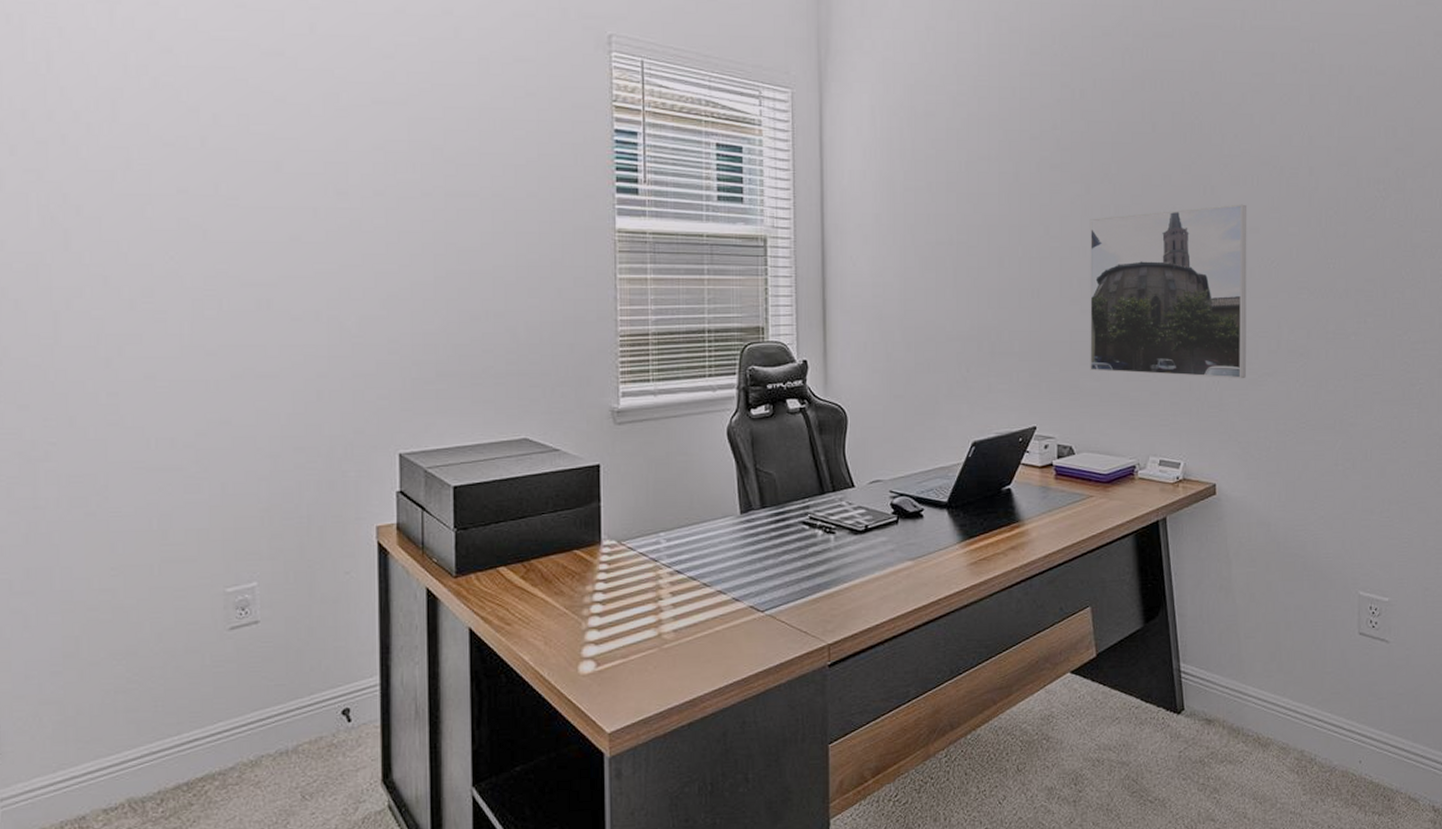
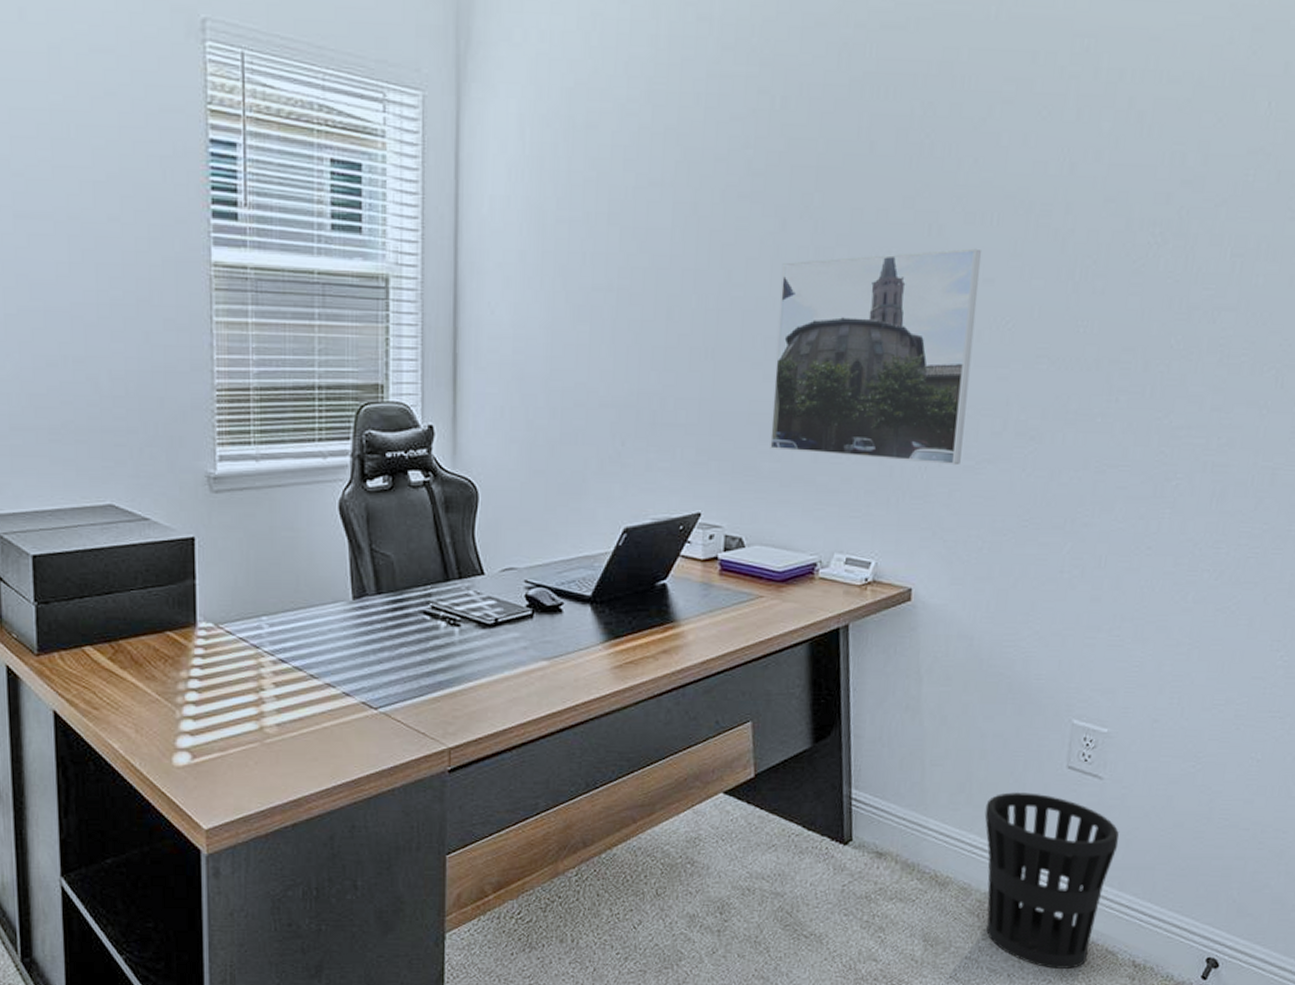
wastebasket: none [1294,658,1409,818] -> present [984,792,1119,969]

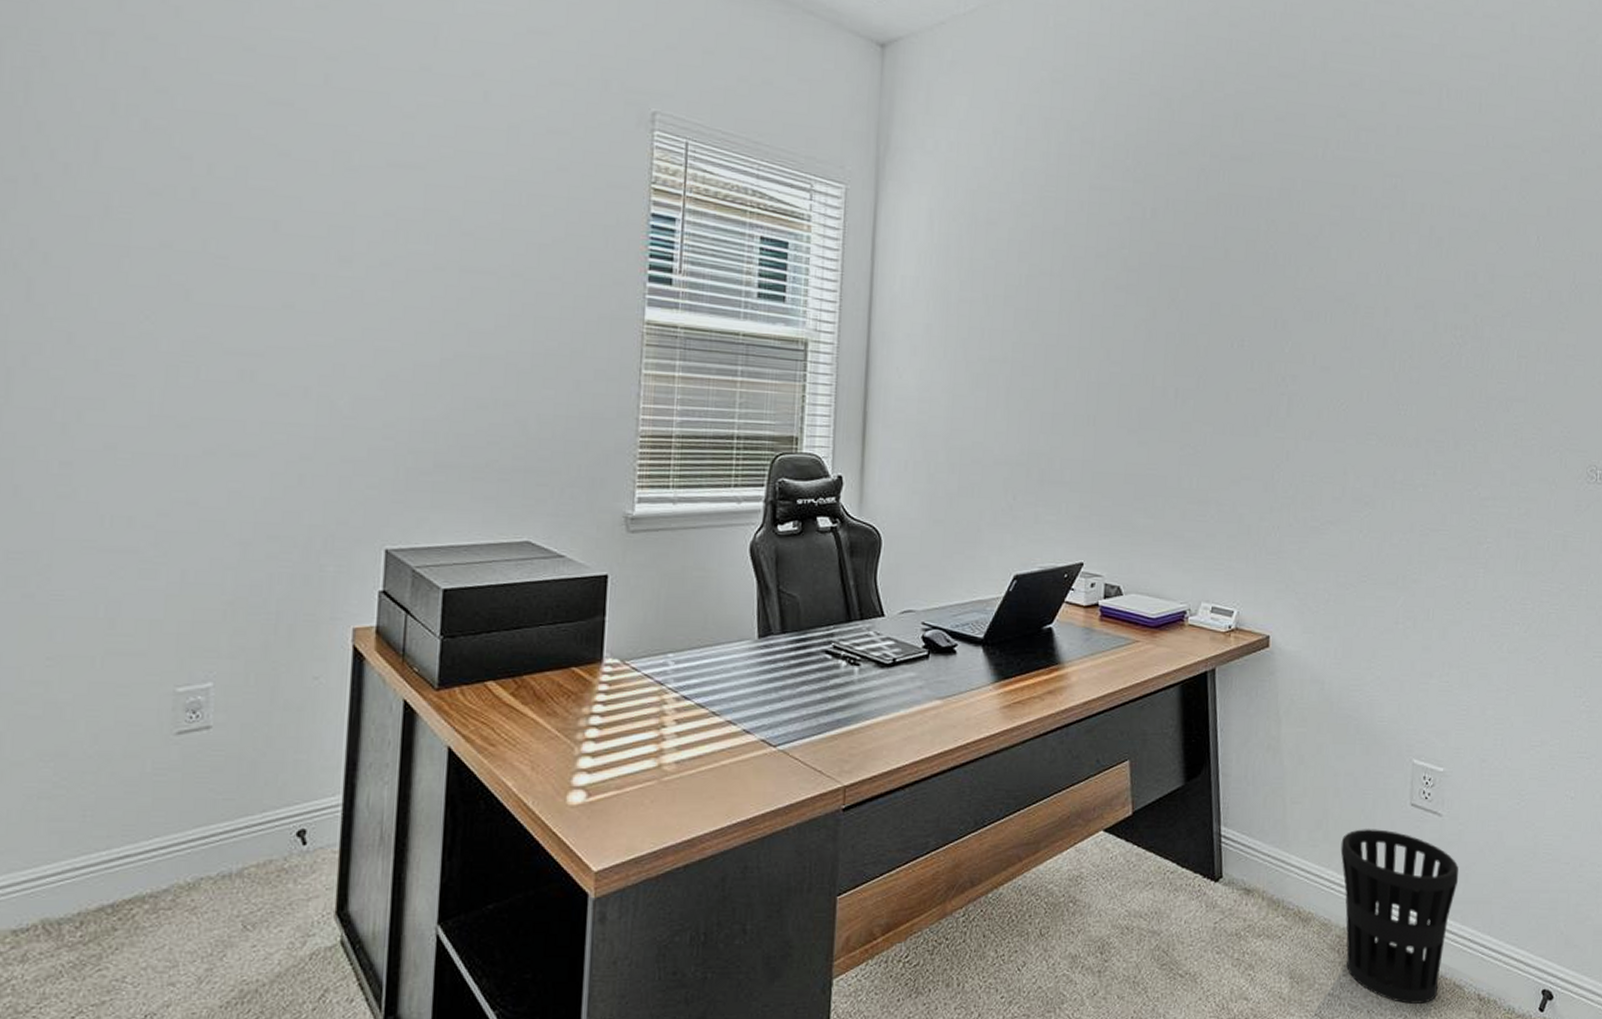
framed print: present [770,248,982,466] -> none [1144,341,1319,526]

